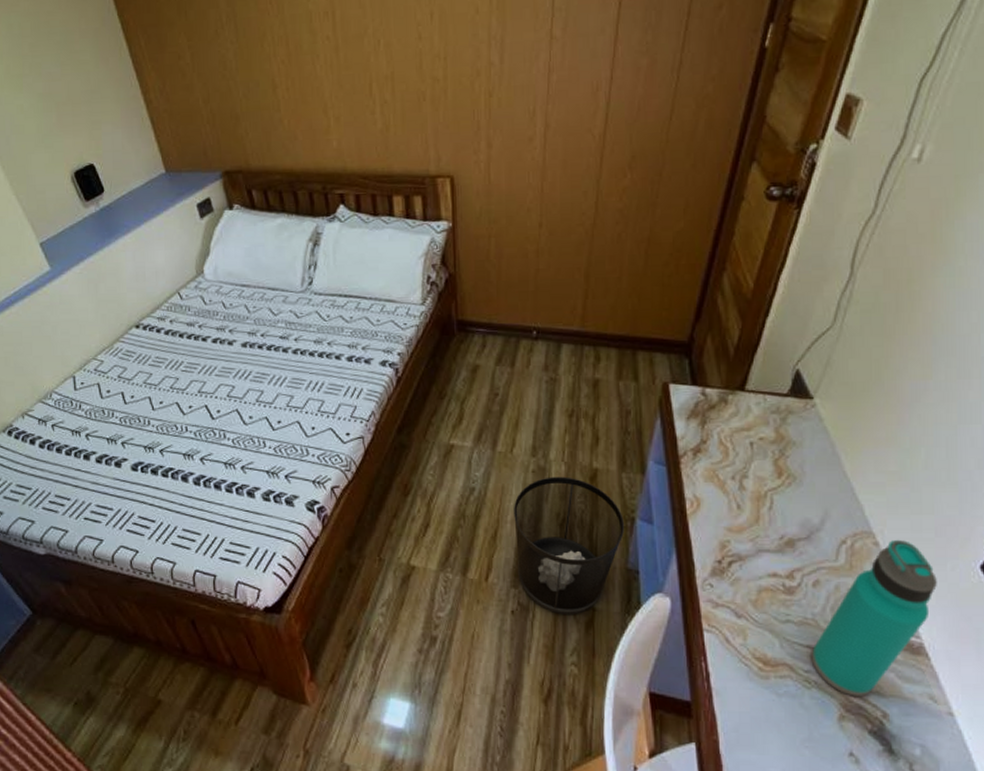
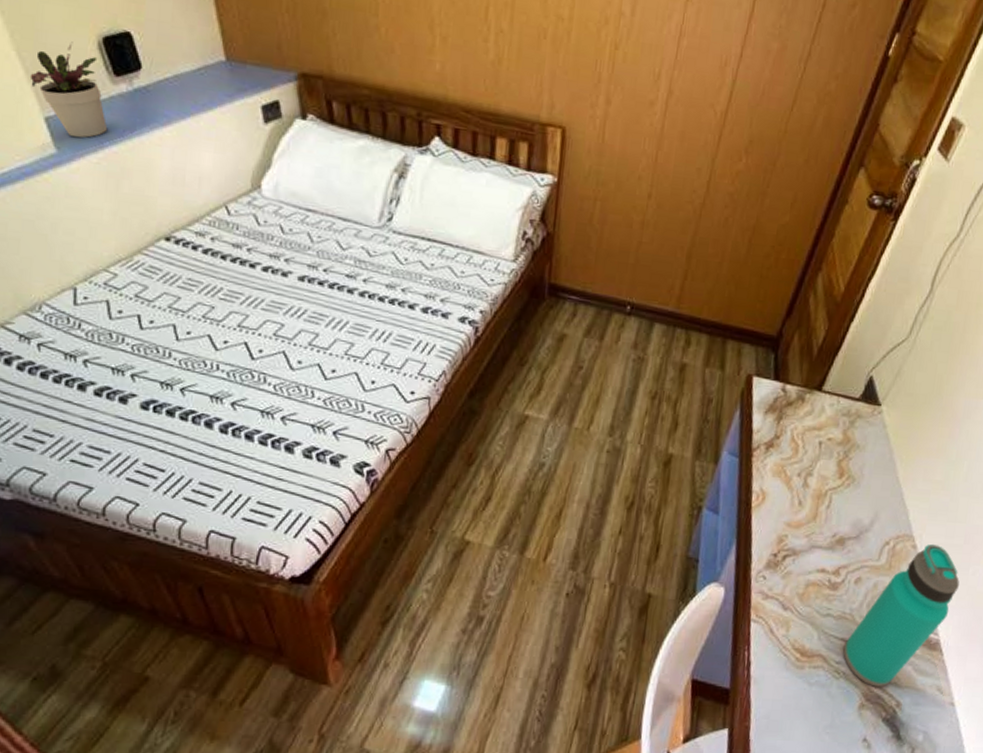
potted plant: none [26,180,85,256] -> present [29,41,108,138]
waste bin: present [514,477,625,615] -> none [578,458,692,601]

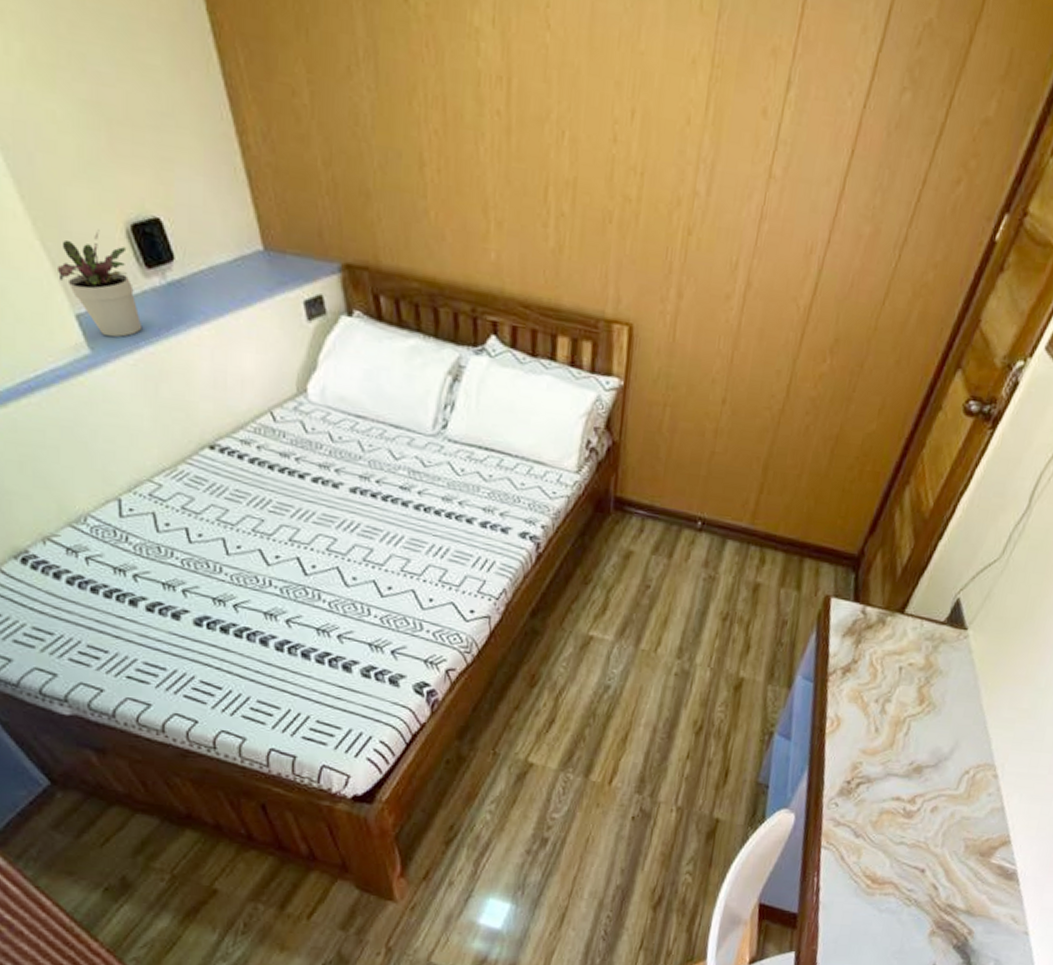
water bottle: present [843,543,960,687] -> none [915,773,1041,915]

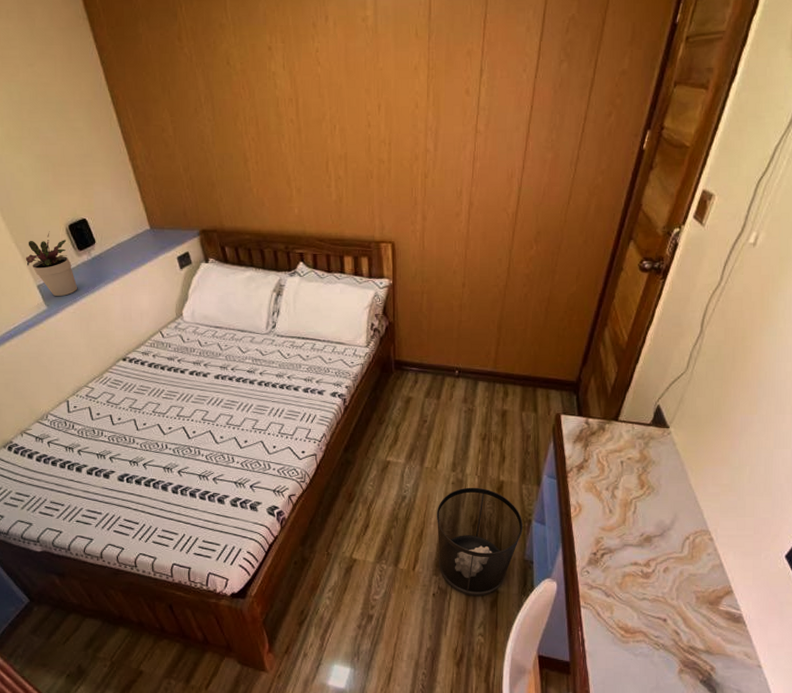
waste bin: none [644,681,762,825] -> present [437,487,524,597]

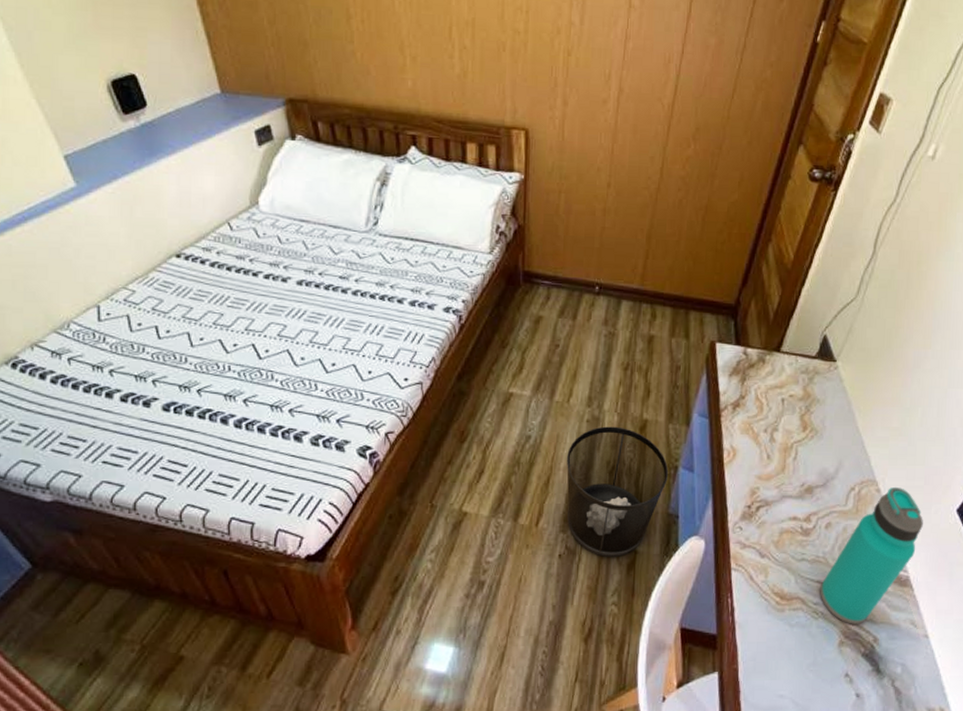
potted plant: present [25,231,78,297] -> none [49,87,120,172]
water bottle: none [660,536,754,655] -> present [820,486,923,624]

